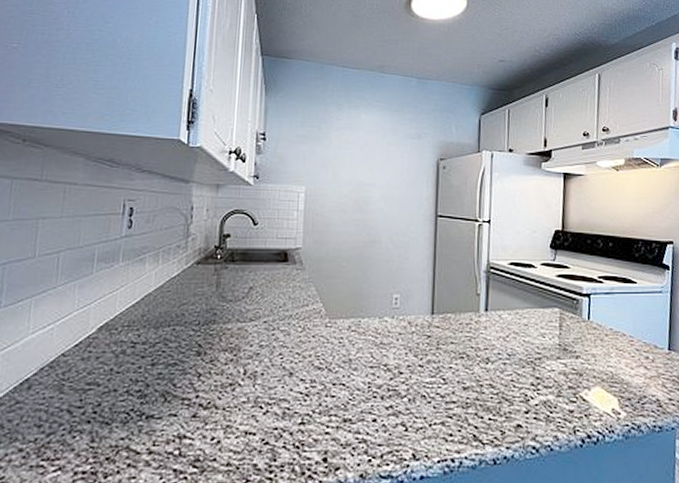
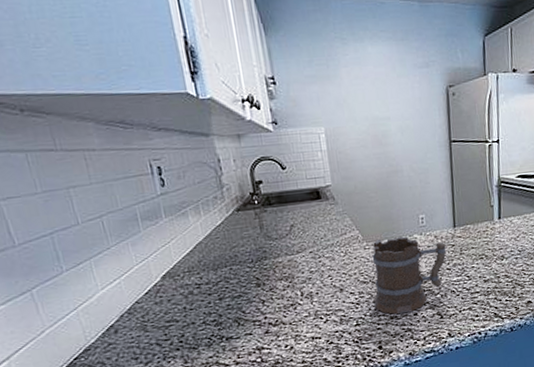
mug: none [326,317,420,417] -> present [372,236,446,315]

